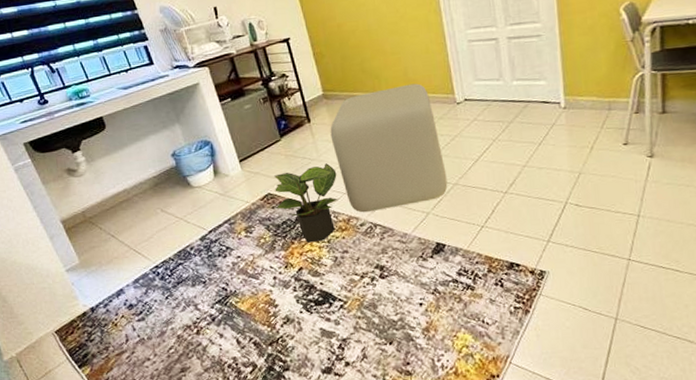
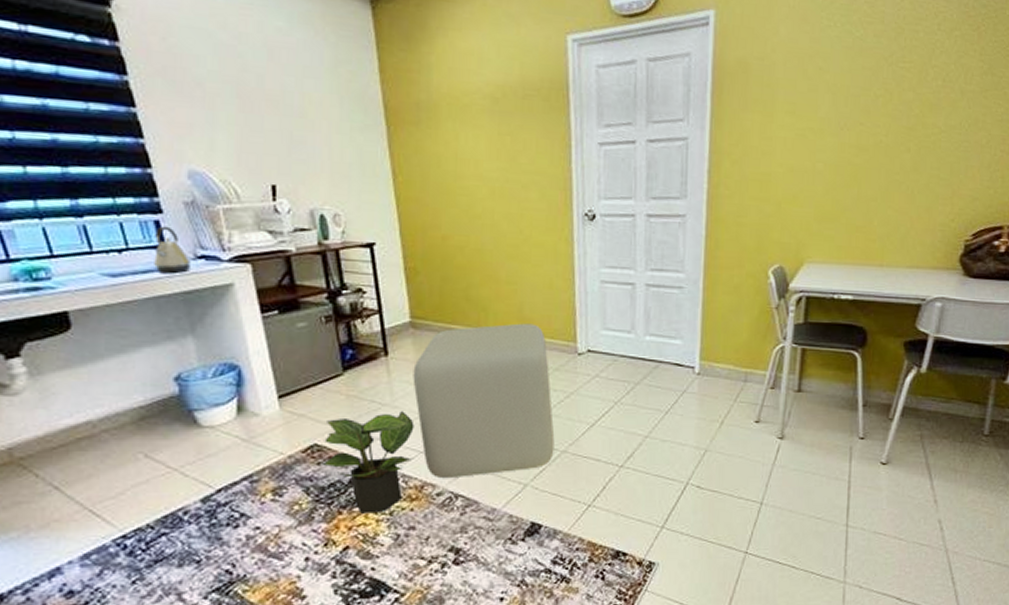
kettle: none [146,49,171,83] -> present [154,226,191,274]

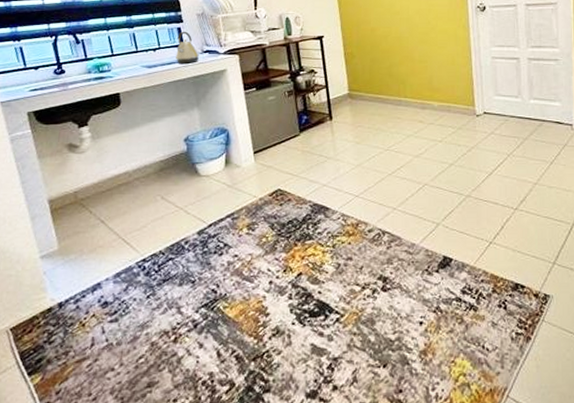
potted plant: present [322,411,414,514] -> none [283,163,351,246]
pouf: present [413,323,555,479] -> none [350,92,460,218]

